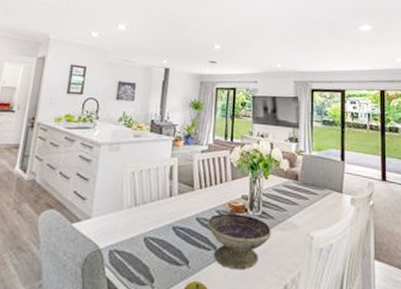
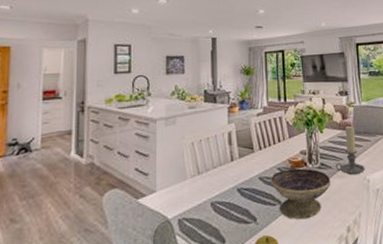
candle holder: none [278,175,309,230] -> present [336,125,365,175]

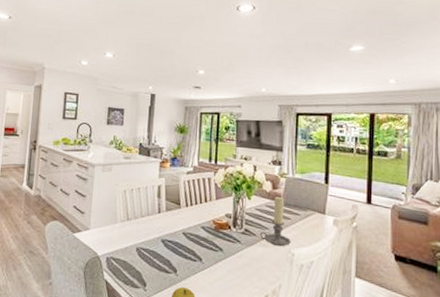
decorative bowl: present [271,168,331,220] -> none [194,229,254,280]

